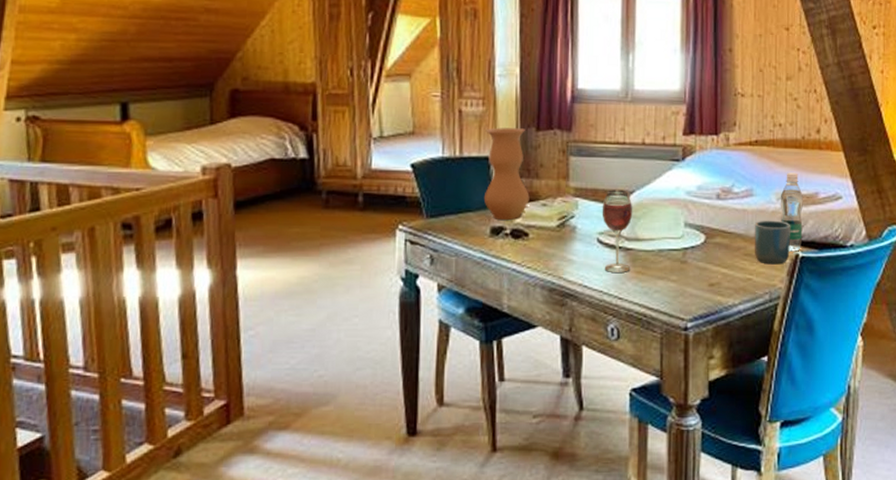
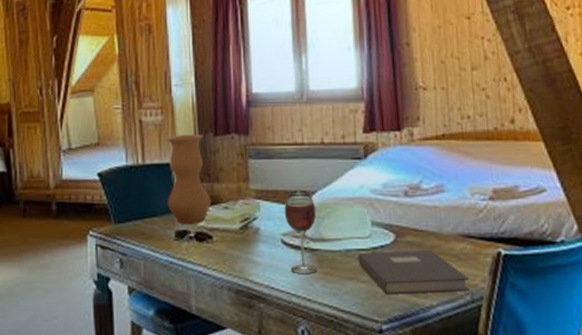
book: none [669,251,769,293] -> present [358,249,469,294]
mug: present [754,220,791,265] -> none [447,216,491,263]
bottle: present [780,172,803,252] -> none [474,166,504,249]

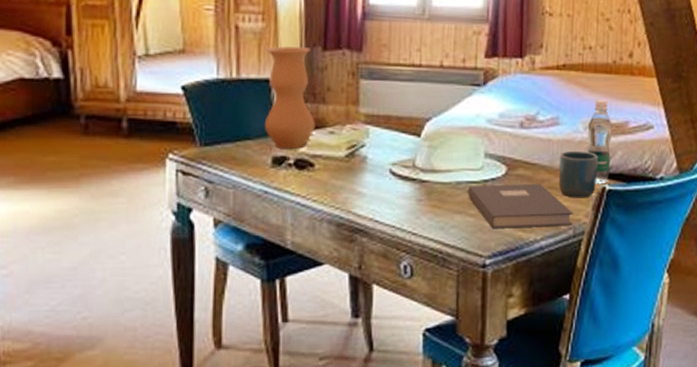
wineglass: present [284,190,318,273] -> none [395,116,429,206]
mug: none [447,216,491,263] -> present [558,150,599,198]
bottle: none [474,166,504,249] -> present [587,99,612,184]

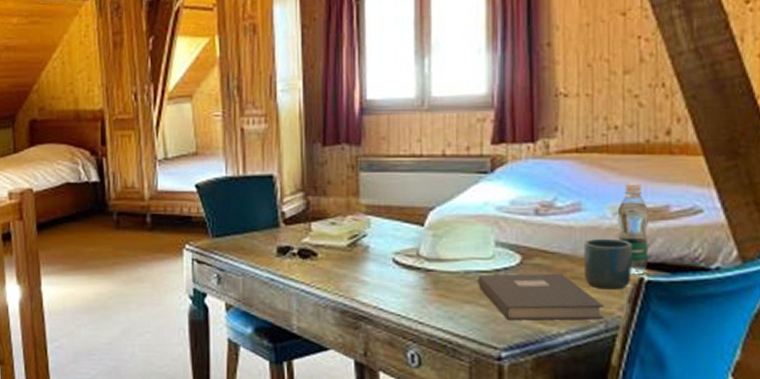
vase: present [264,46,315,149] -> none [269,144,317,239]

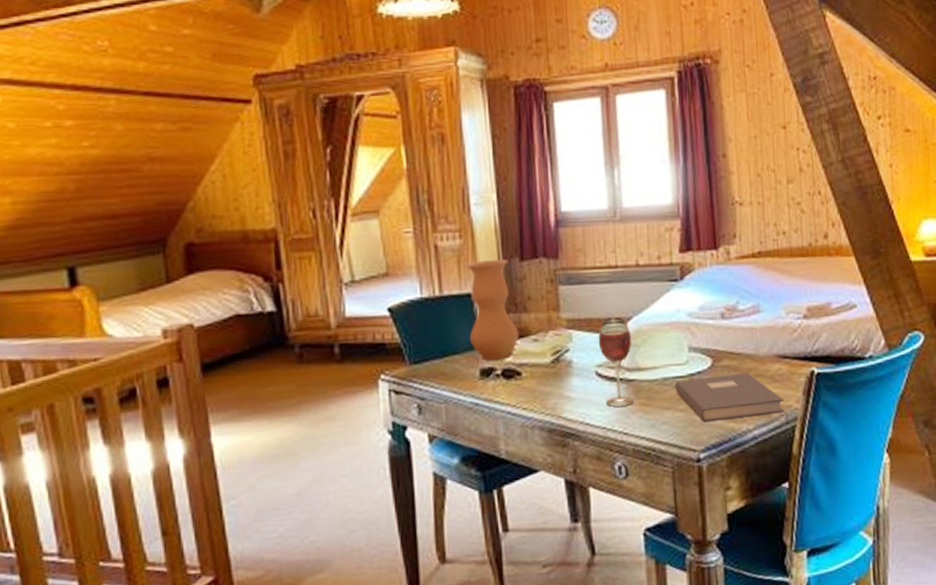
vase: none [269,144,317,239] -> present [465,259,519,360]
wineglass: none [397,206,433,295] -> present [598,317,634,407]
mug: present [583,238,633,290] -> none [763,336,804,385]
bottle: present [617,183,649,275] -> none [789,283,817,369]

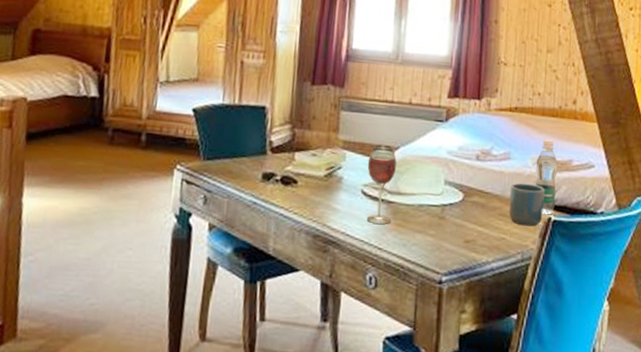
vase: present [465,259,519,360] -> none [257,79,301,167]
book: present [675,372,784,422] -> none [428,208,522,251]
mug: none [763,336,804,385] -> present [509,183,545,226]
bottle: none [789,283,817,369] -> present [535,139,558,215]

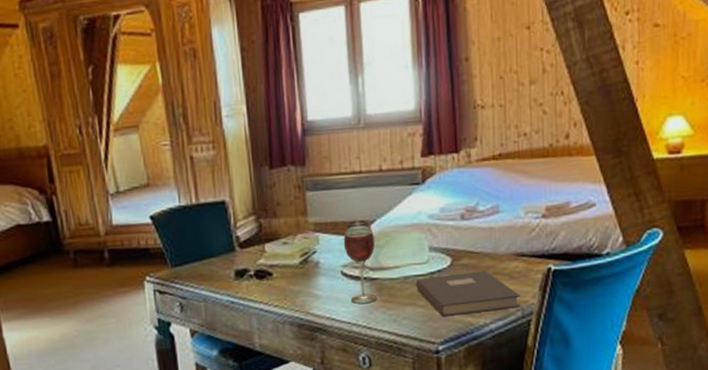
book: none [428,208,522,251] -> present [416,270,520,316]
mug: present [509,183,545,226] -> none [502,235,542,281]
bottle: present [535,139,558,215] -> none [528,183,555,266]

